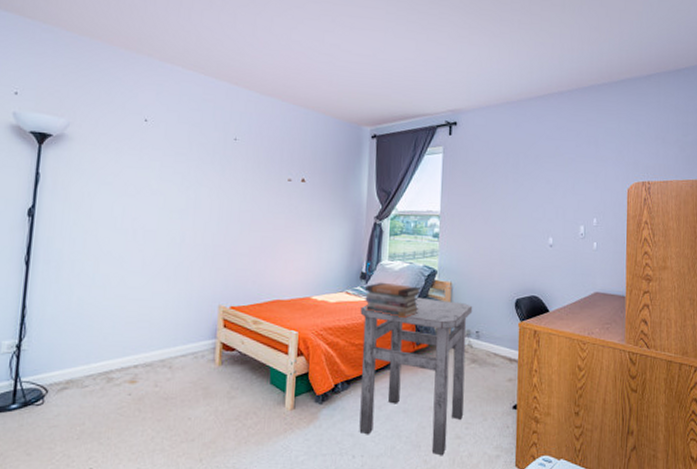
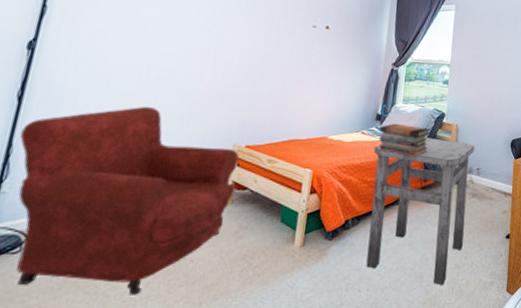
armchair: none [31,268,225,448] -> present [16,106,239,295]

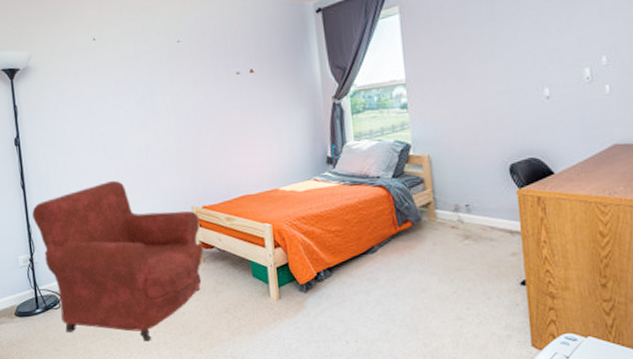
side table: present [366,137,475,284] -> none [332,175,462,337]
book stack: present [379,123,431,157] -> none [334,164,397,200]

